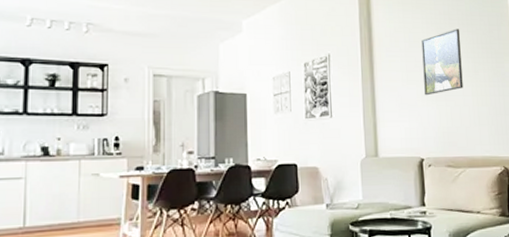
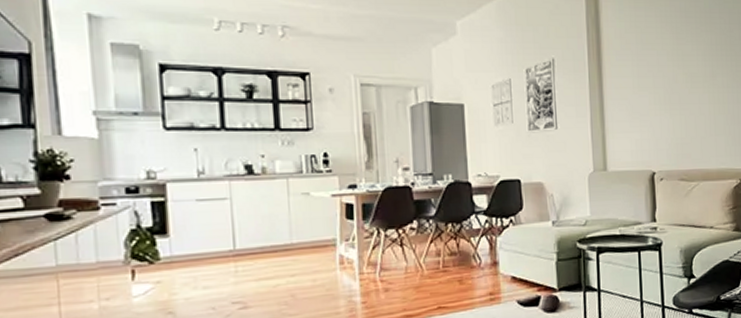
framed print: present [421,29,463,96] -> none [655,28,699,104]

